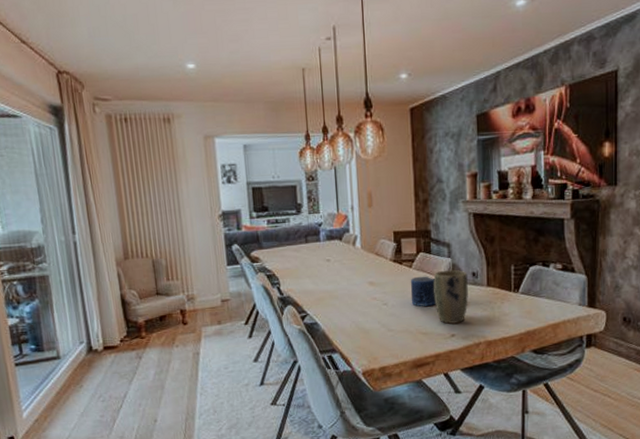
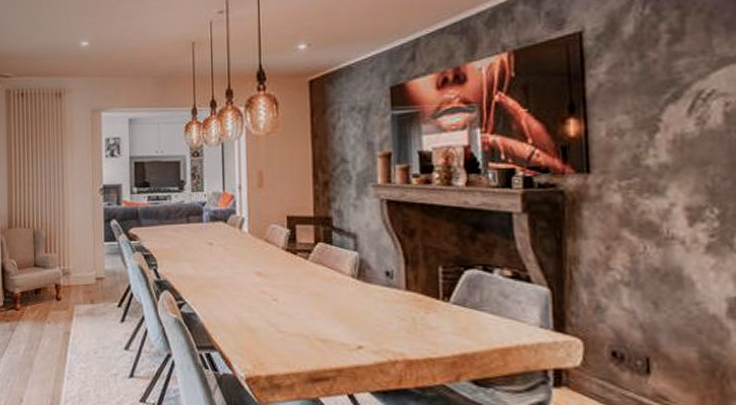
candle: present [410,276,436,307] -> none [306,270,338,307]
plant pot: present [433,269,469,324] -> none [335,265,381,333]

